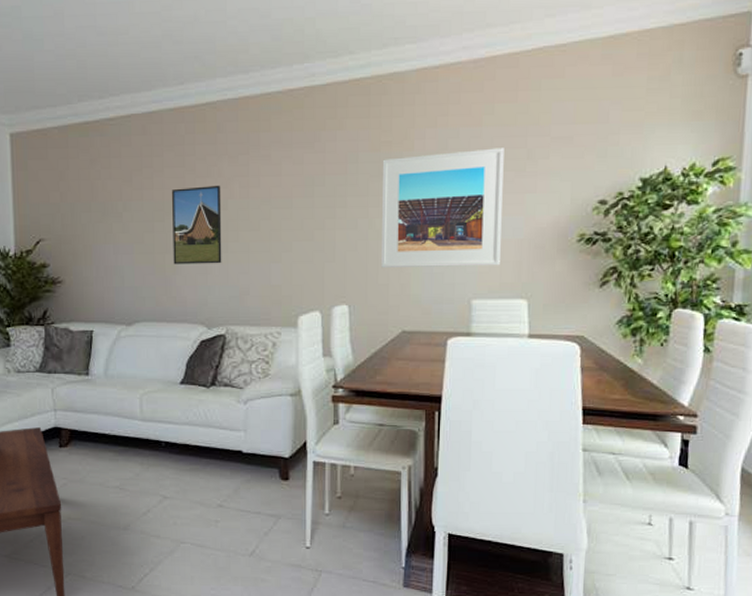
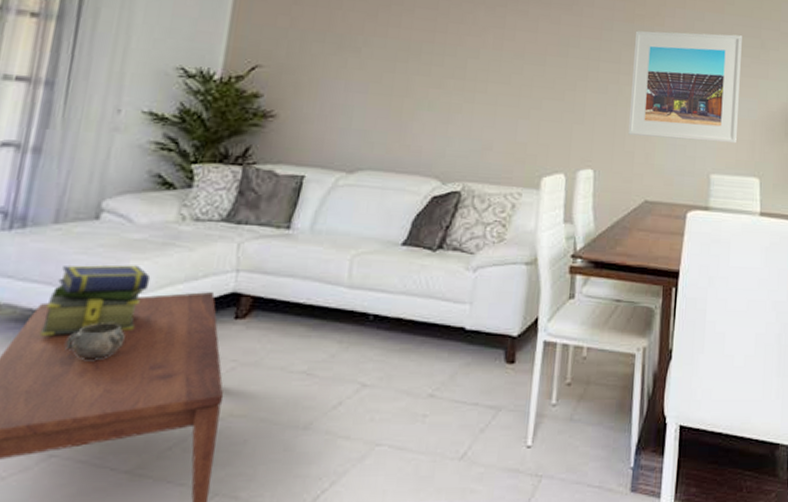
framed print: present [172,185,222,265] -> none [412,30,475,115]

